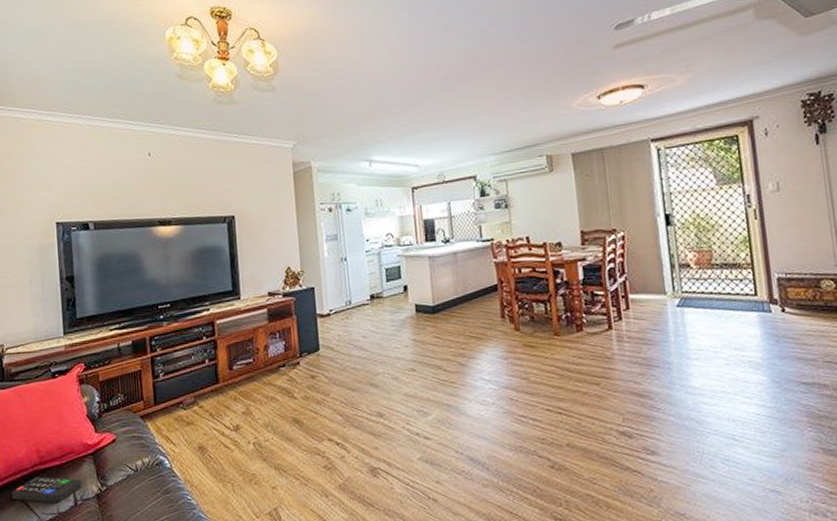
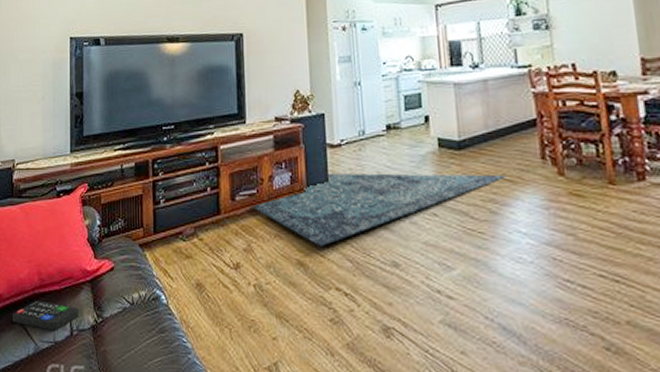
rug: none [248,333,473,405] -> present [251,173,507,247]

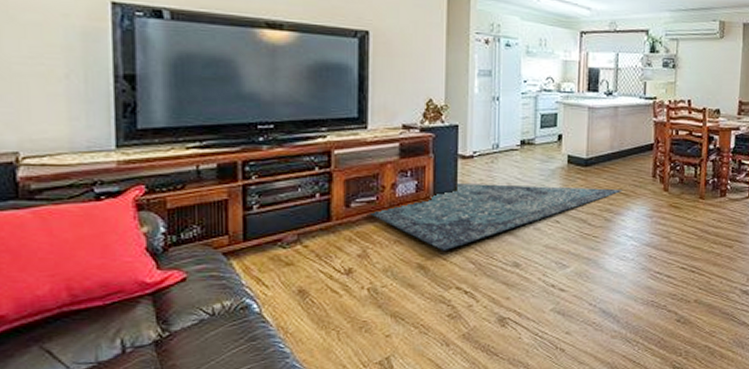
remote control: present [13,300,79,331] -> none [26,319,134,351]

